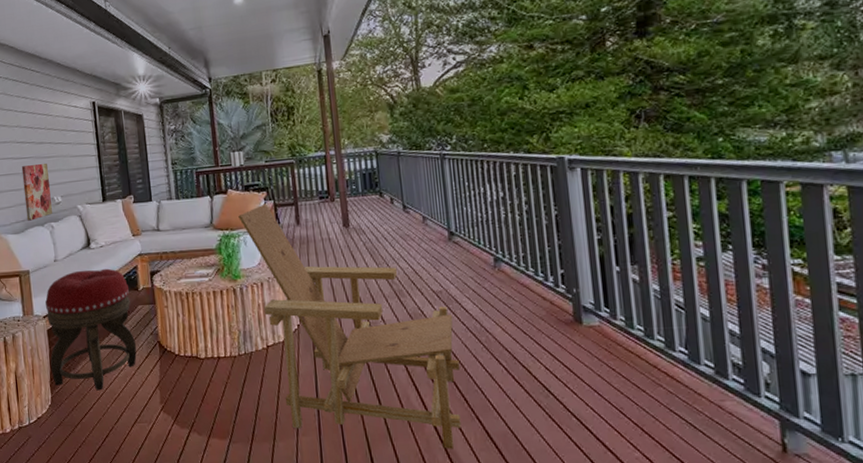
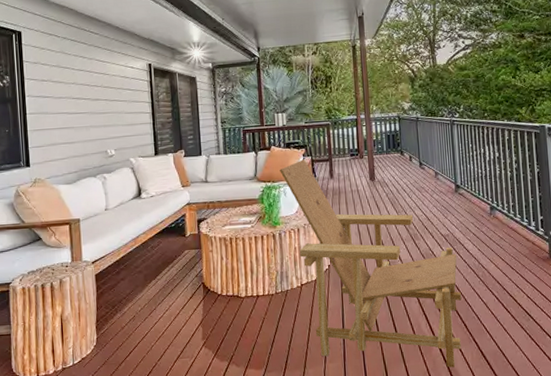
wall art: present [21,163,52,221] -> none [76,118,105,172]
footstool: present [45,268,137,391] -> none [95,216,182,330]

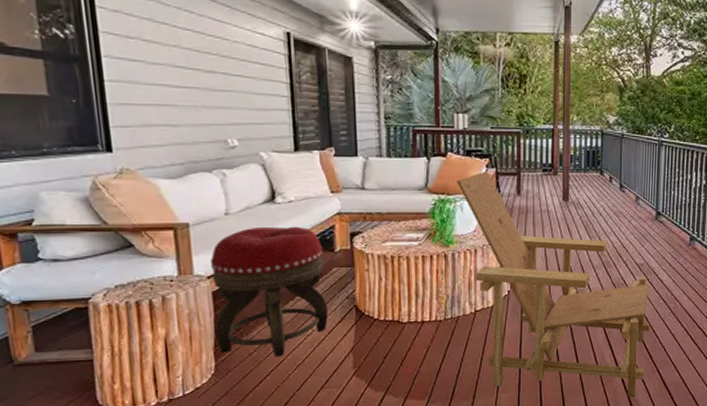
footstool: none [95,216,182,330] -> present [211,226,329,357]

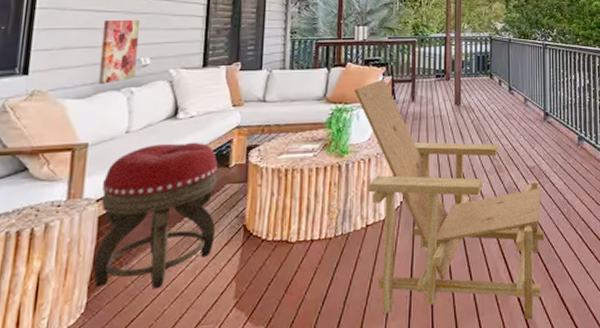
wall art: none [180,96,224,165] -> present [98,19,139,84]

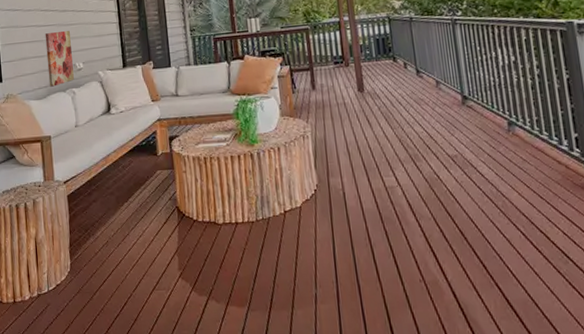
footstool: present [93,142,218,289] -> none [66,133,156,257]
lounge chair: present [354,79,544,320] -> none [255,69,481,317]

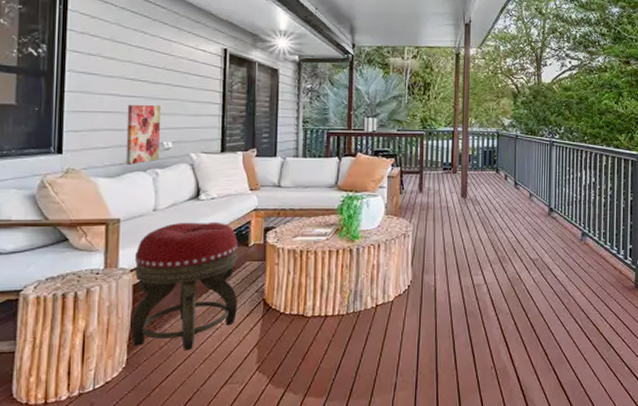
footstool: none [66,133,156,257] -> present [130,222,238,351]

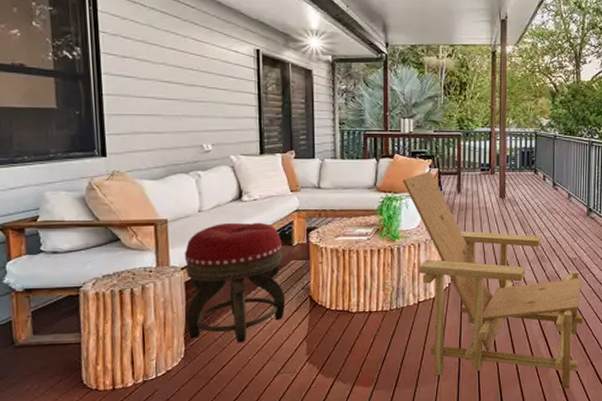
wall art: present [125,104,160,165] -> none [165,107,200,167]
lounge chair: none [364,169,545,398] -> present [403,171,583,389]

